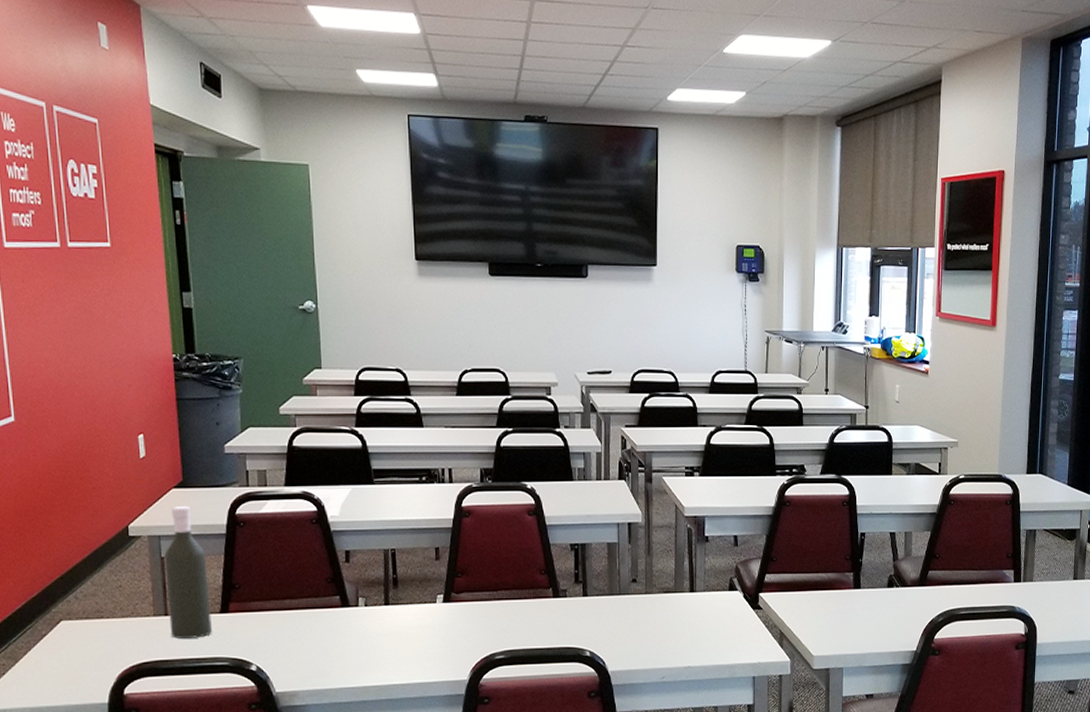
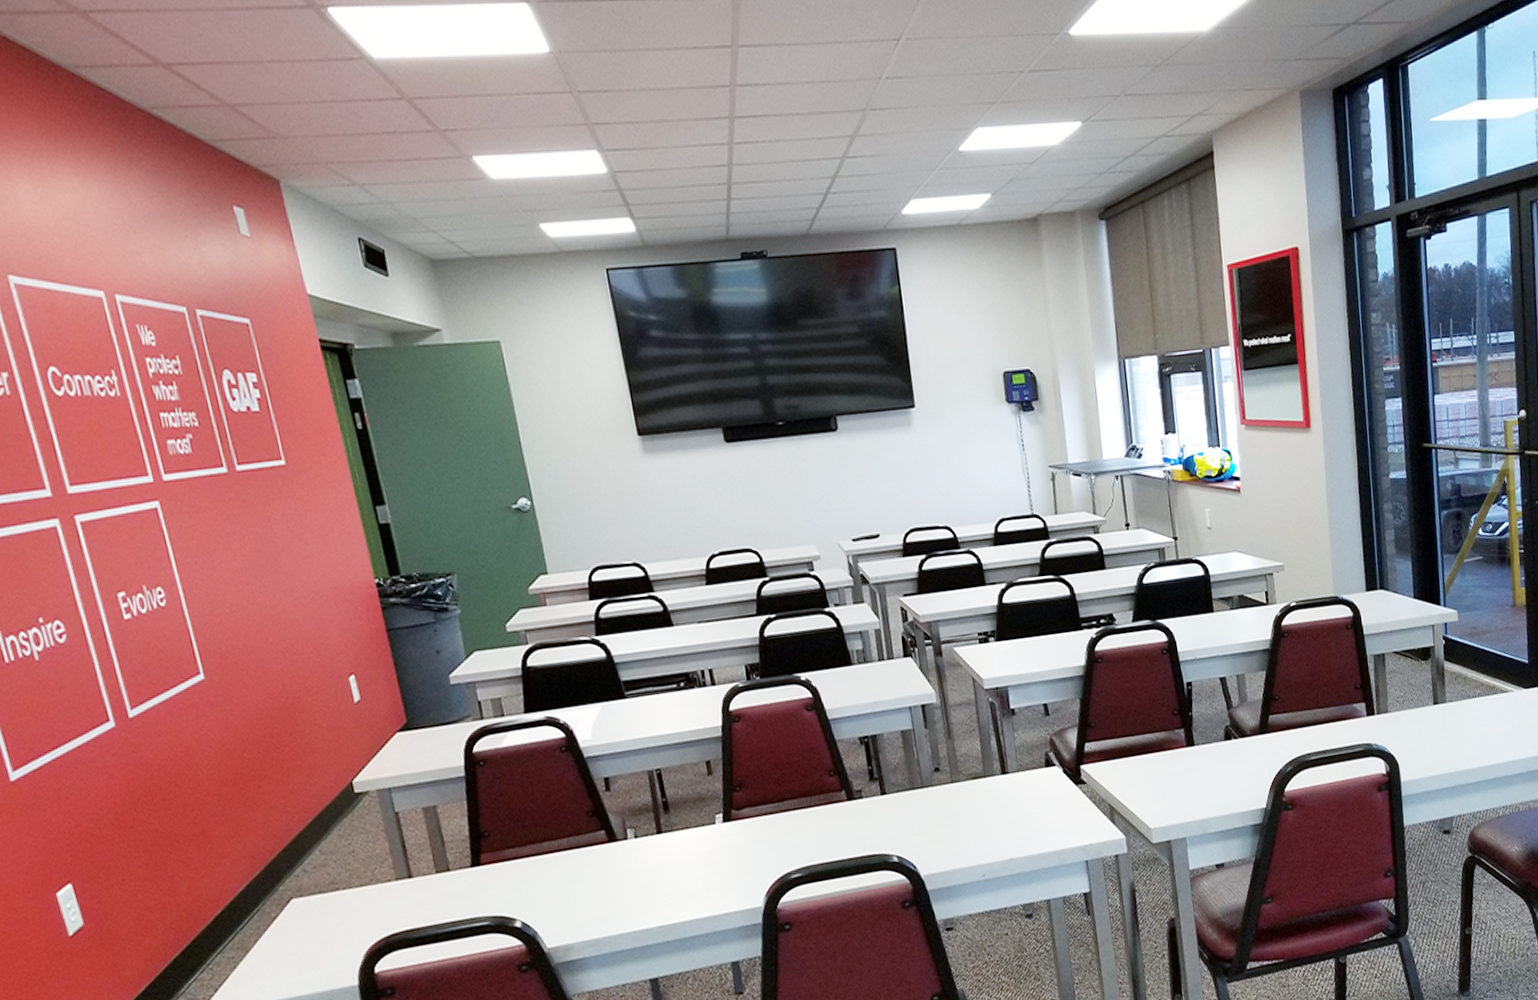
bottle: present [164,506,212,639] -> none [398,750,465,903]

